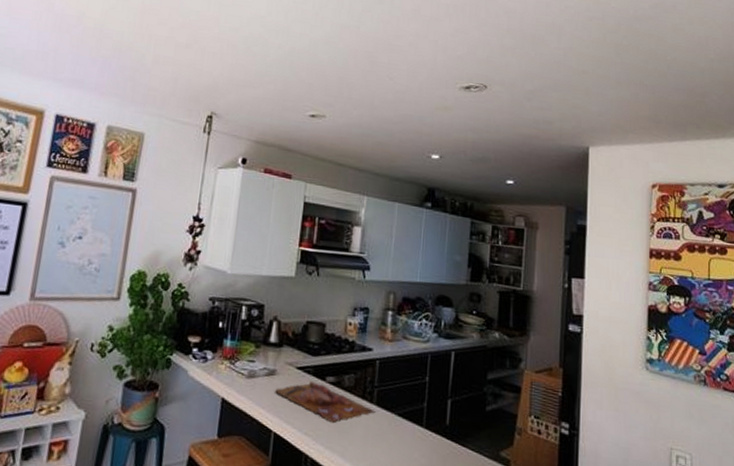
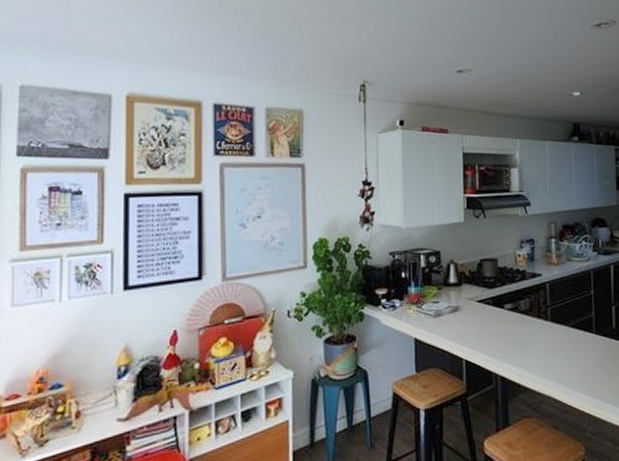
cutting board: present [275,381,376,424] -> none [461,310,551,344]

